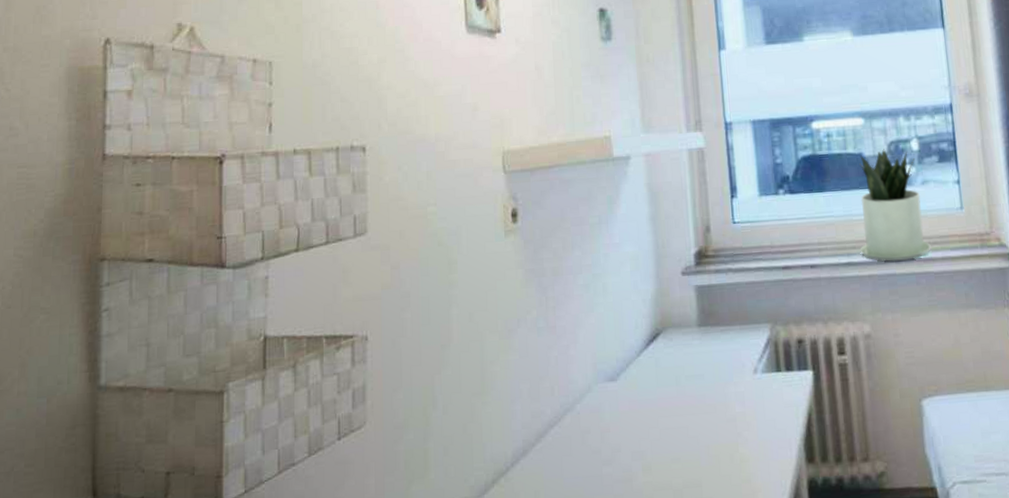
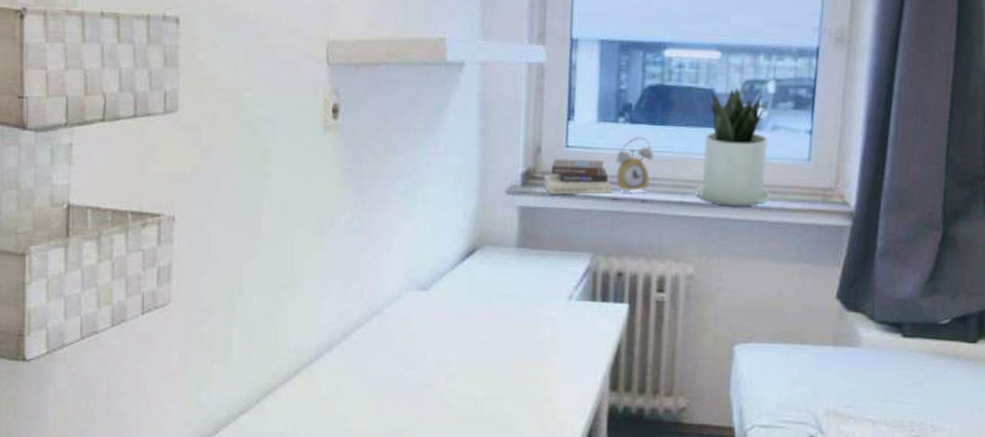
books: none [714,232,780,271] -> present [542,158,611,195]
alarm clock: none [781,204,816,260] -> present [616,136,654,193]

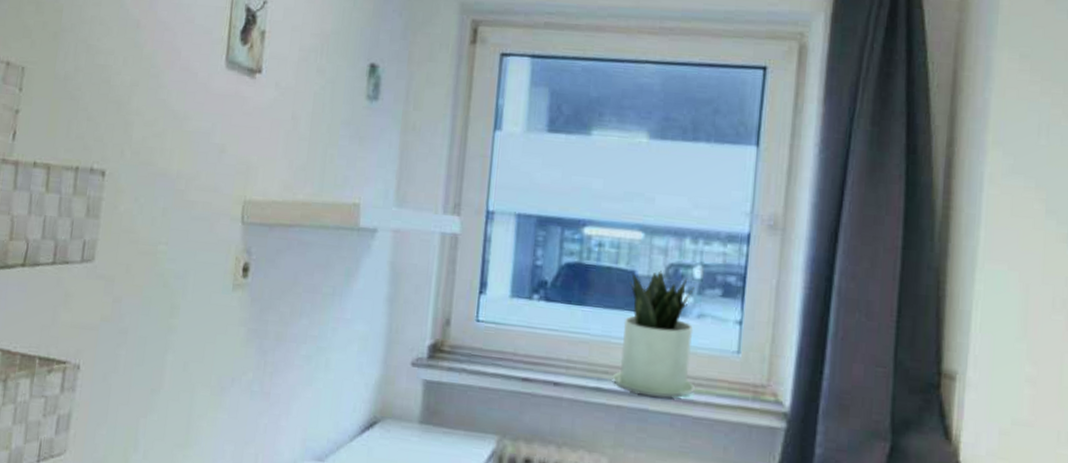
books: present [542,158,611,195] -> none [450,332,522,373]
alarm clock: present [616,136,654,193] -> none [527,315,569,375]

